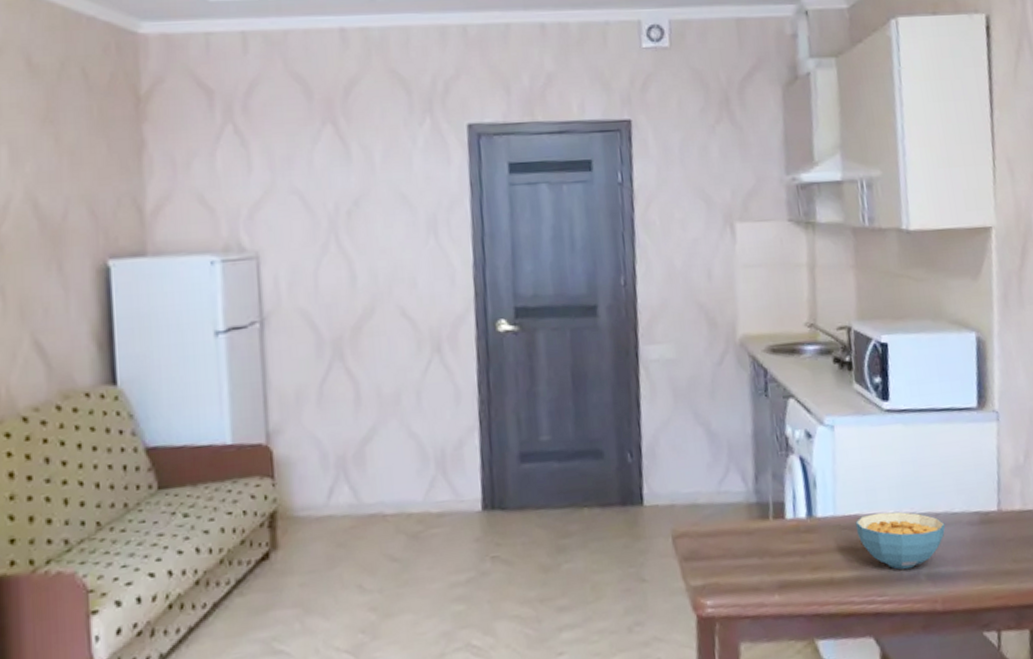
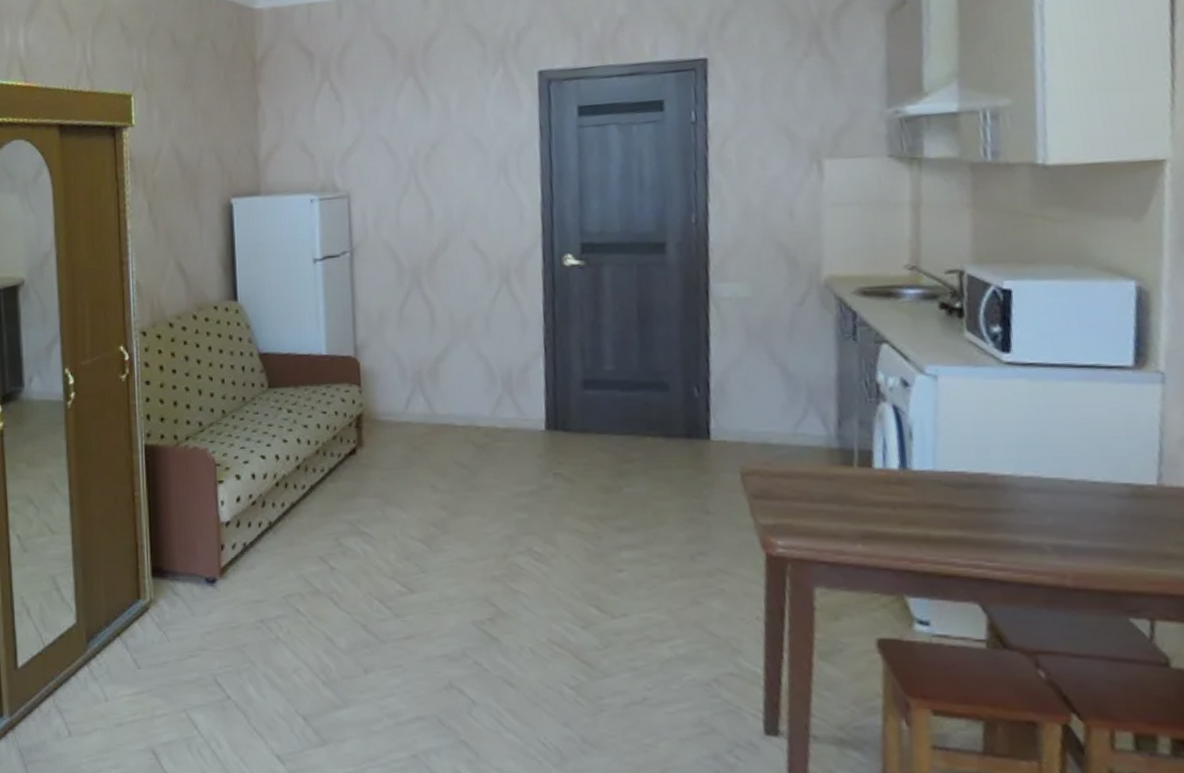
cereal bowl: present [855,511,946,570] -> none [960,472,1082,537]

